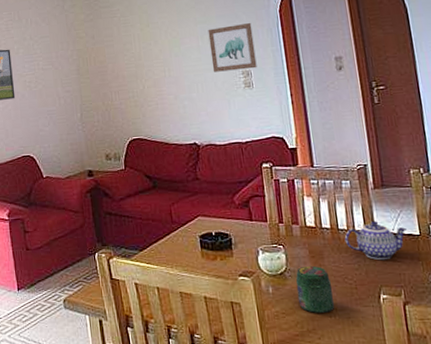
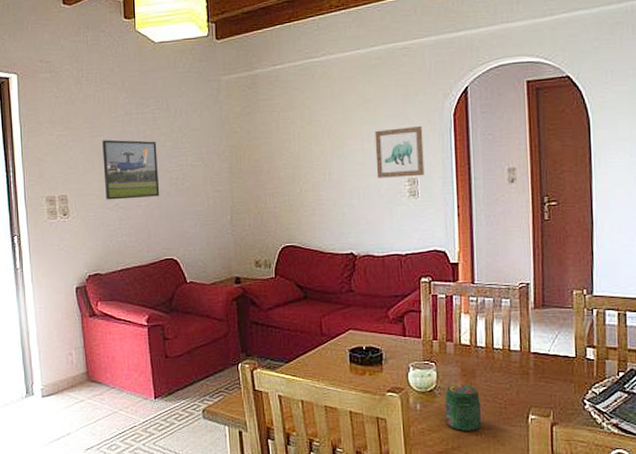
teapot: present [344,221,407,260] -> none [498,341,563,380]

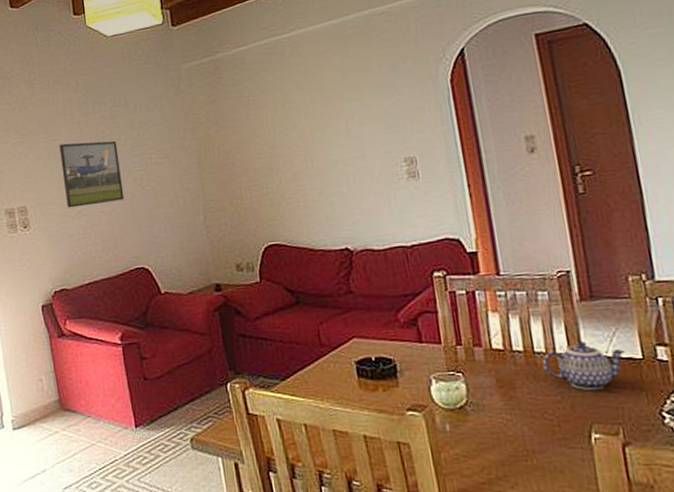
wall art: present [375,125,425,178] -> none [359,96,424,161]
jar: present [444,384,482,431] -> none [479,397,532,456]
teapot: none [498,341,563,380] -> present [542,341,625,390]

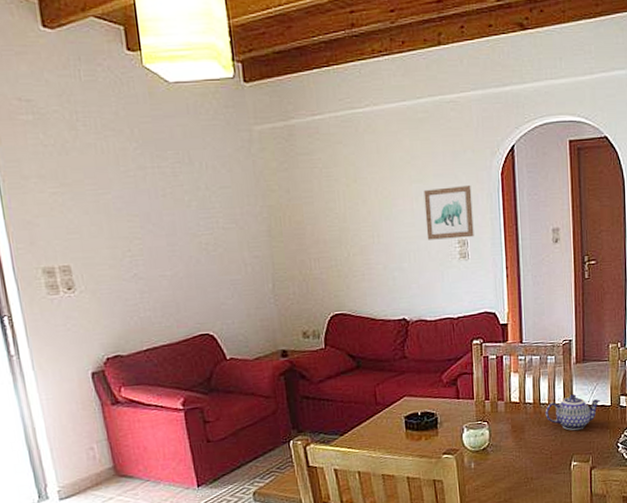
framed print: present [59,140,125,208] -> none [110,198,188,270]
wall art: none [359,96,424,161] -> present [423,184,474,240]

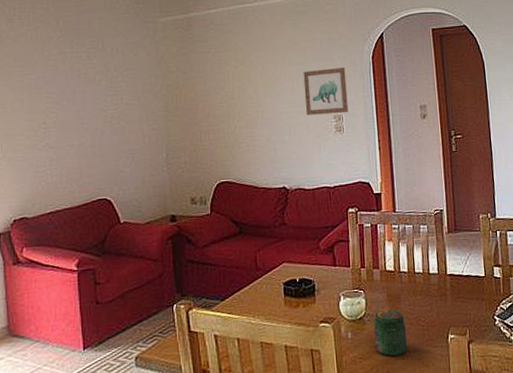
jar: none [497,439,531,484] -> present [373,309,408,356]
teapot: present [545,394,600,431] -> none [420,264,474,301]

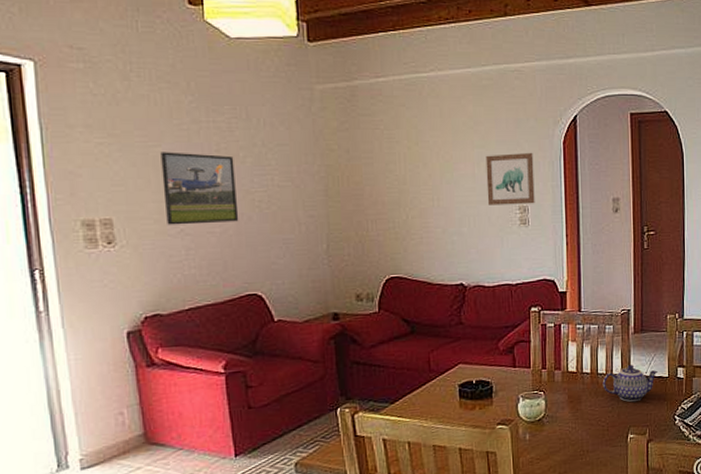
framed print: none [33,78,94,140] -> present [160,152,239,225]
jar: present [373,309,408,356] -> none [552,410,587,457]
teapot: none [420,264,474,301] -> present [602,365,658,402]

